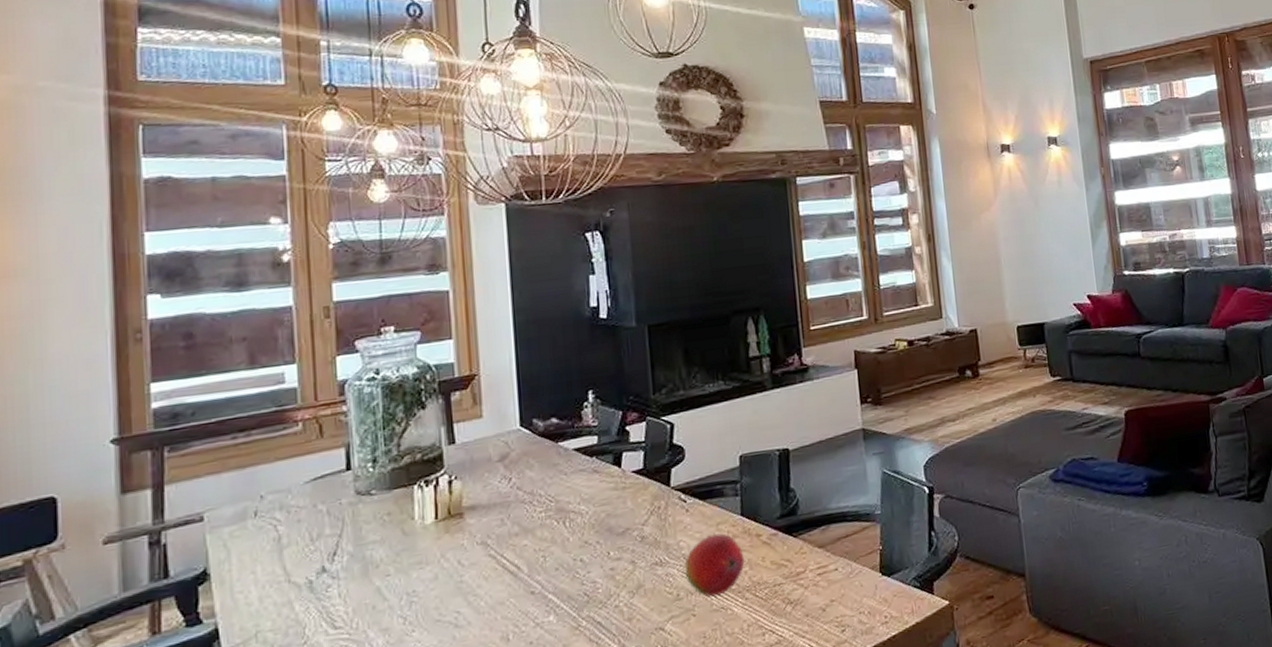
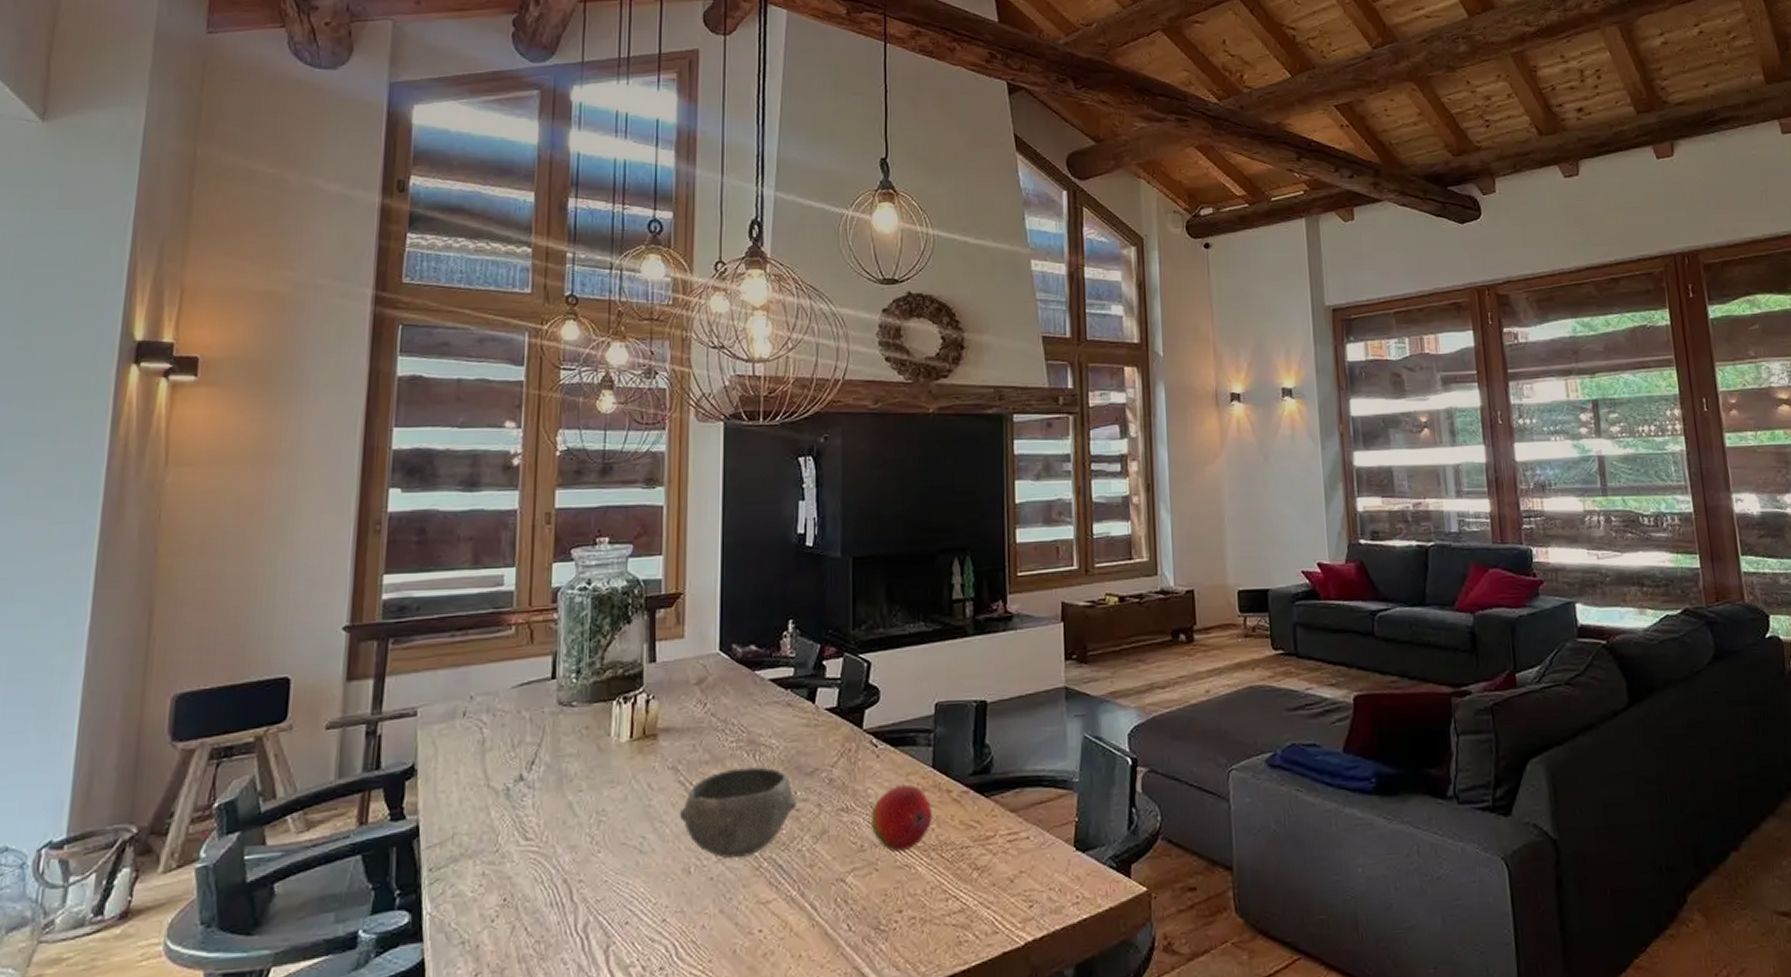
bowl: none [492,532,611,623] -> present [679,767,797,858]

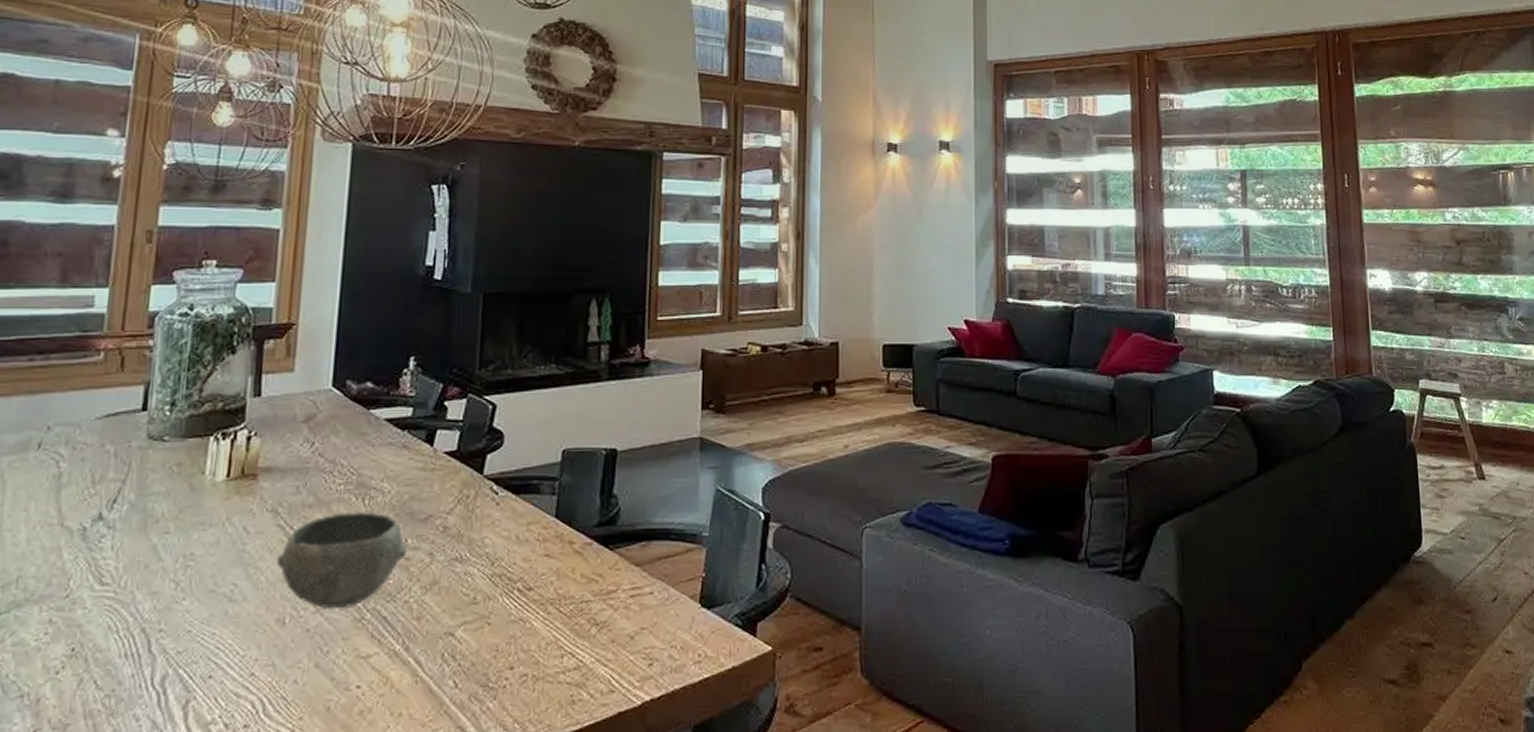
fruit: present [870,784,933,852] -> none [485,534,553,606]

